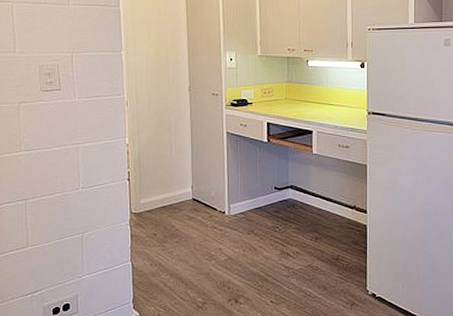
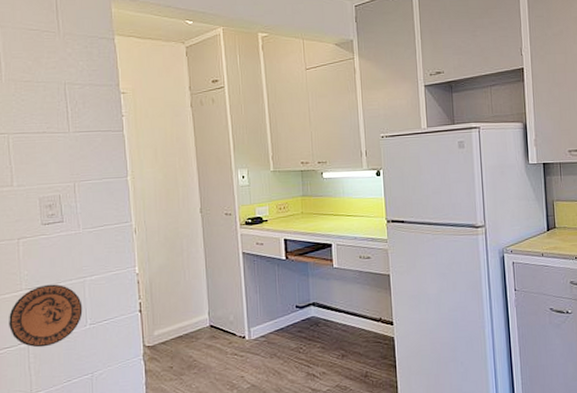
decorative plate: none [9,148,76,205] -> present [9,284,83,348]

